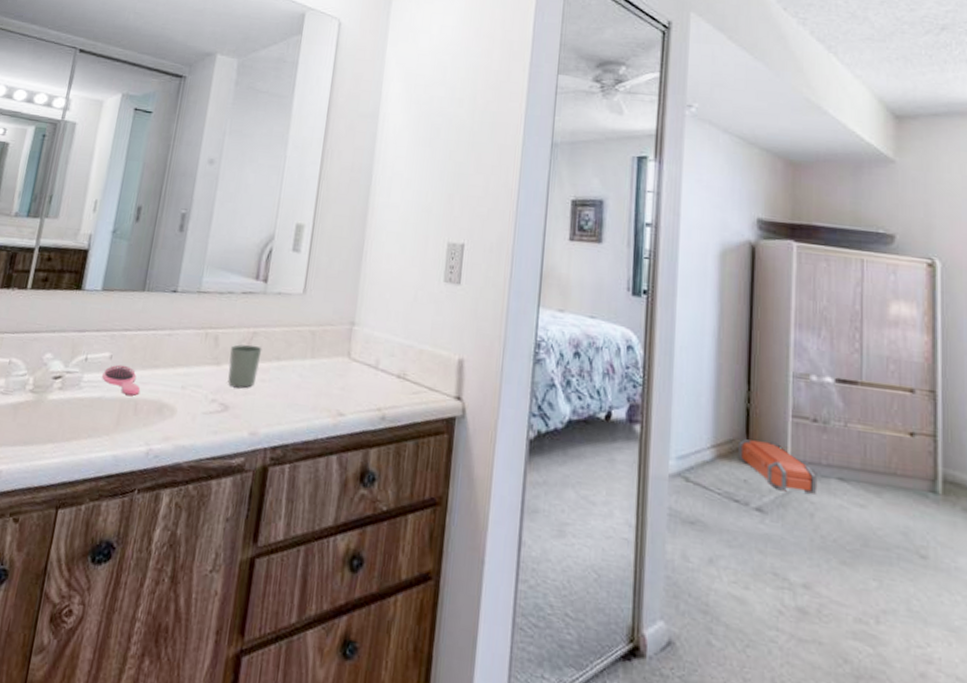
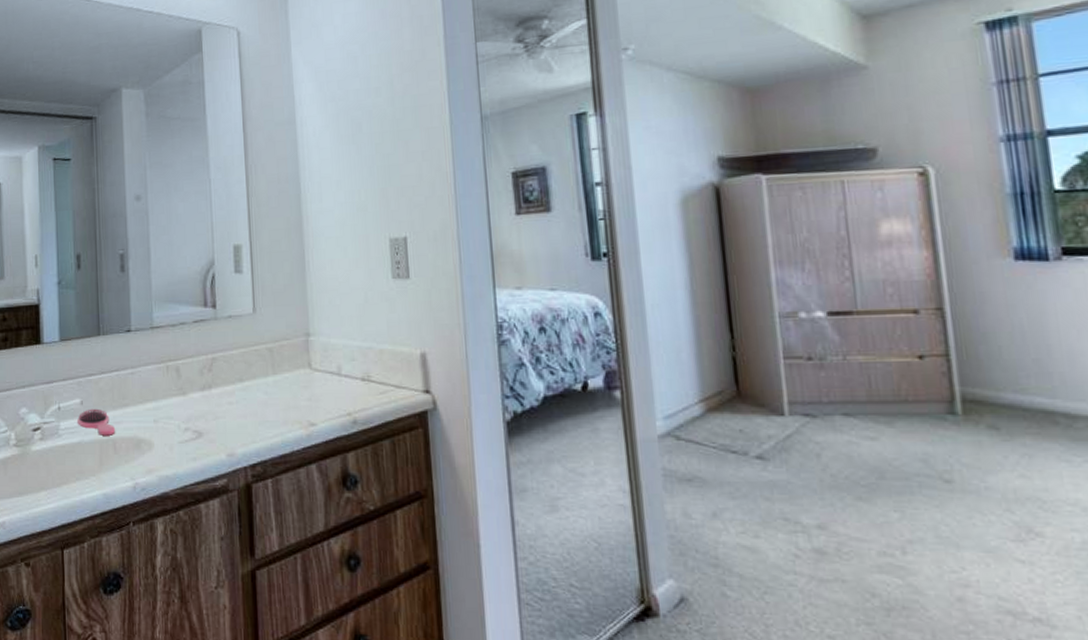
cup: present [227,344,262,388] -> none [192,370,225,414]
suitcase: present [738,439,818,494] -> none [728,388,821,434]

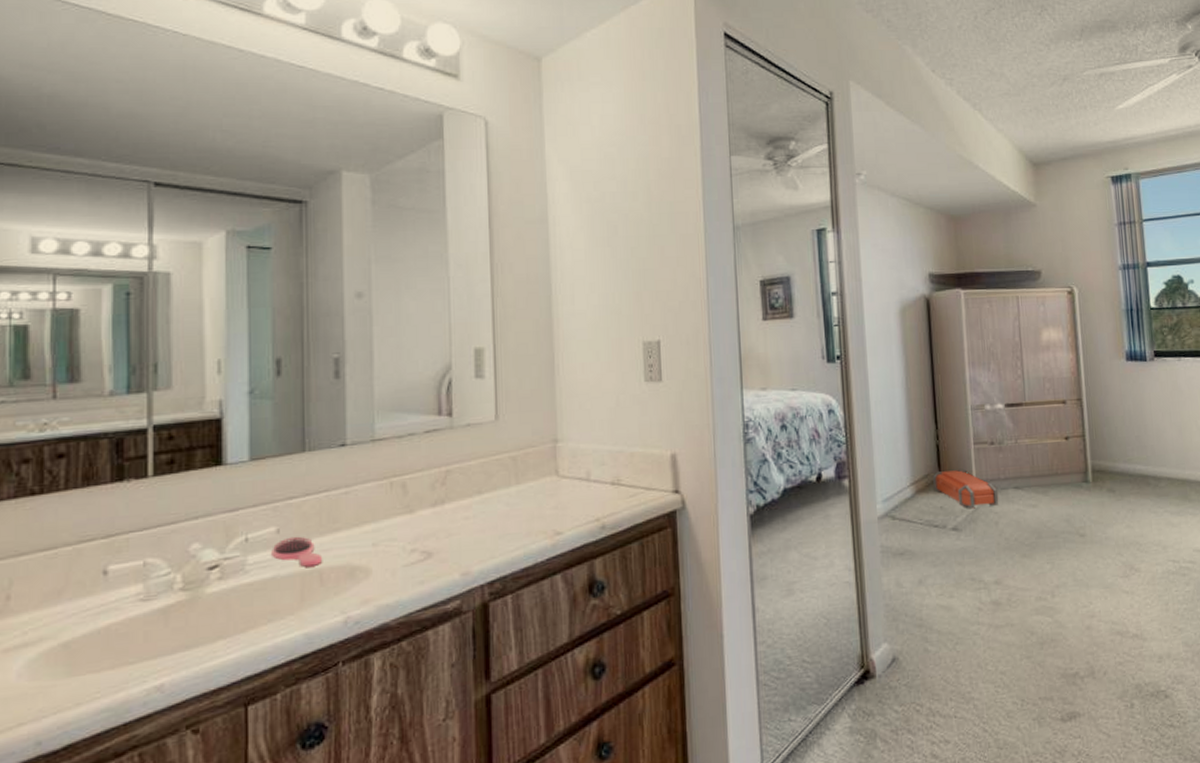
suitcase: none [728,388,821,434] -> present [933,470,999,508]

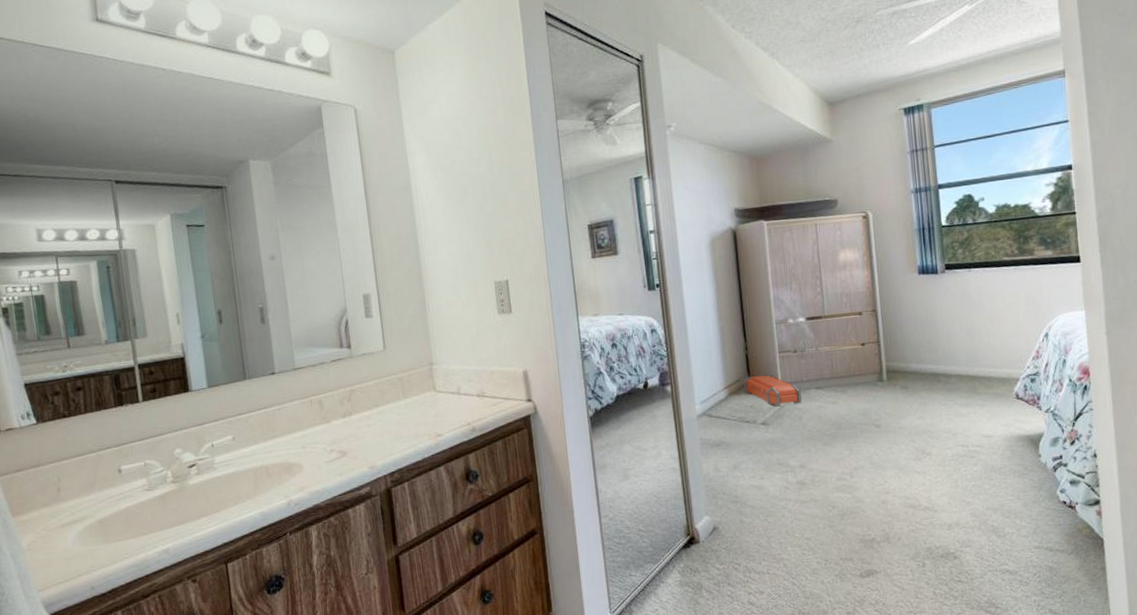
hairbrush: present [272,536,323,567] -> none [231,442,268,465]

